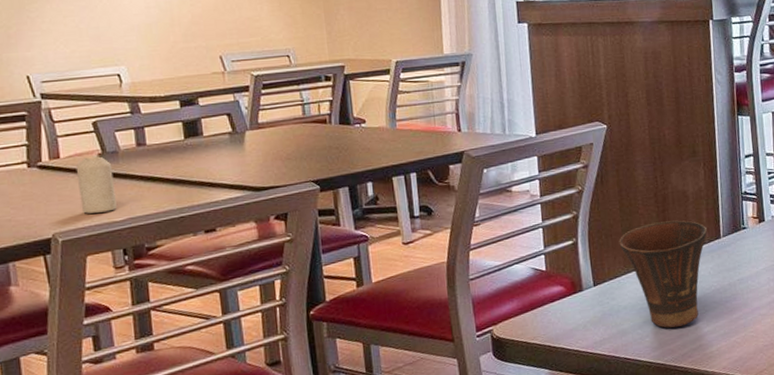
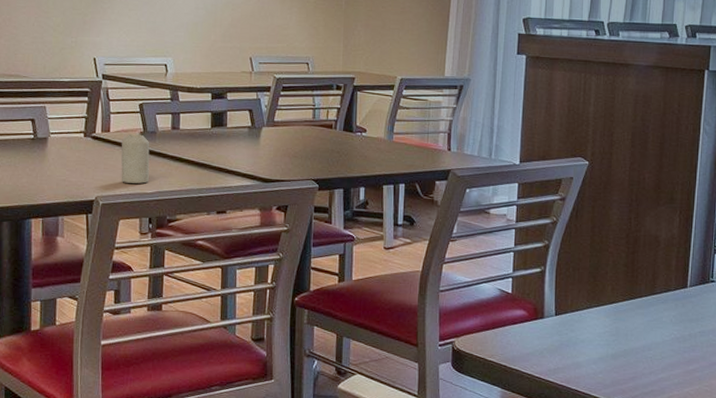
cup: present [619,220,707,328] -> none [585,263,674,369]

